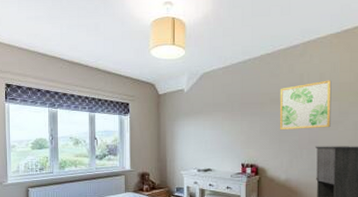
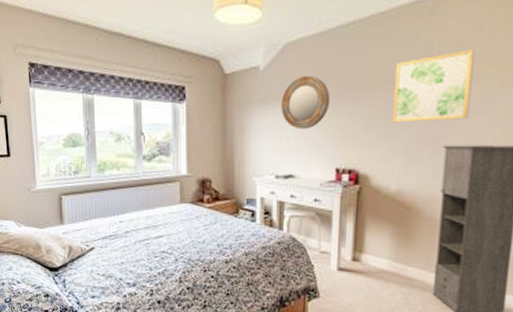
home mirror: none [201,96,236,135] -> present [281,75,331,130]

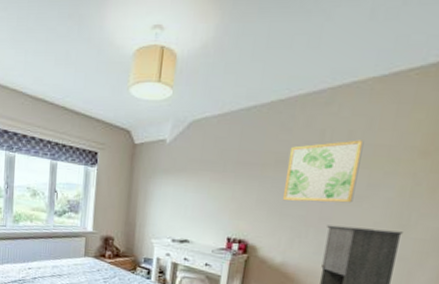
home mirror: present [281,75,331,130] -> none [182,151,229,200]

